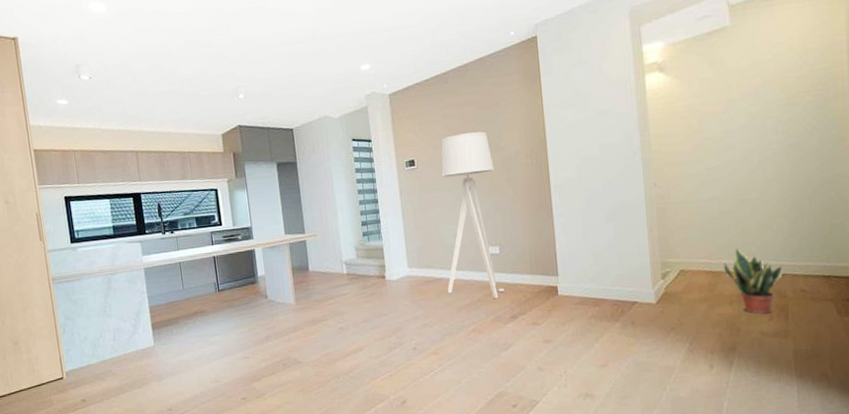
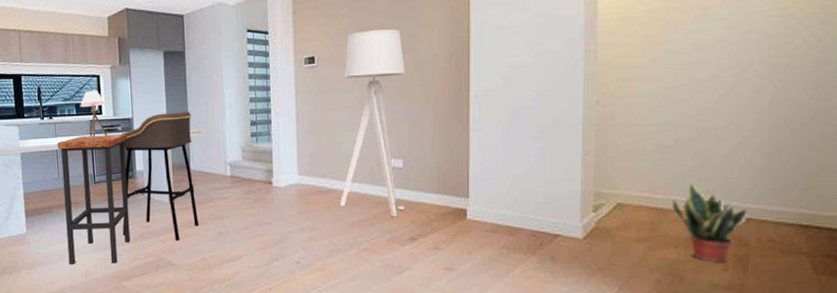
bar stool: none [179,243,257,372] -> present [57,134,131,264]
table lamp: none [200,202,229,248] -> present [80,90,108,137]
bar stool: none [241,216,321,340] -> present [121,111,199,241]

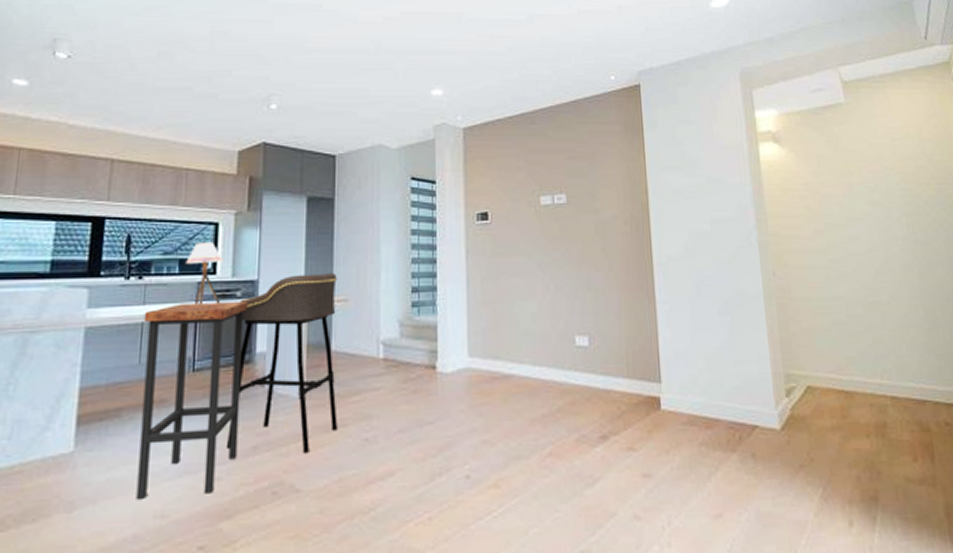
floor lamp: present [339,29,406,217] -> none [518,187,595,410]
potted plant: present [672,183,747,263] -> none [856,362,923,453]

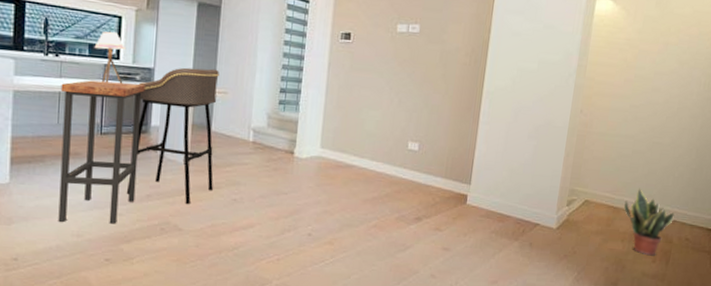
potted plant: none [856,362,923,453] -> present [624,188,675,256]

